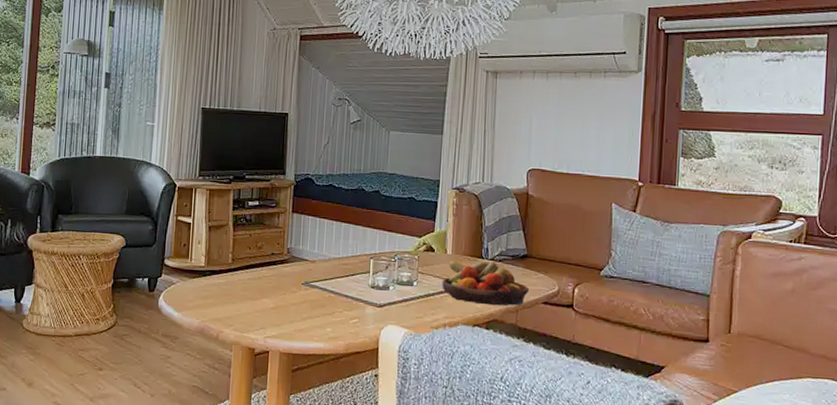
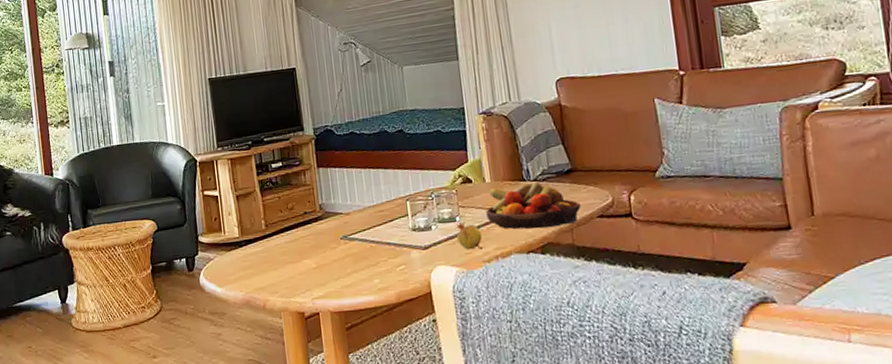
fruit: none [410,287,435,316] -> present [455,221,484,250]

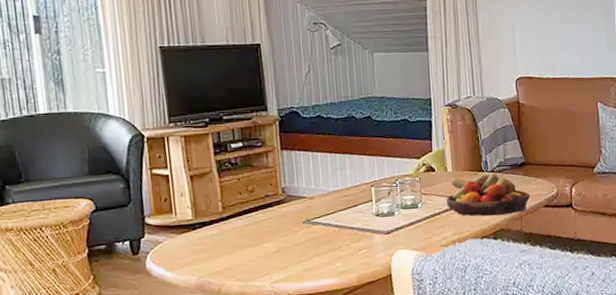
fruit: present [455,221,484,250] -> none [417,208,442,235]

